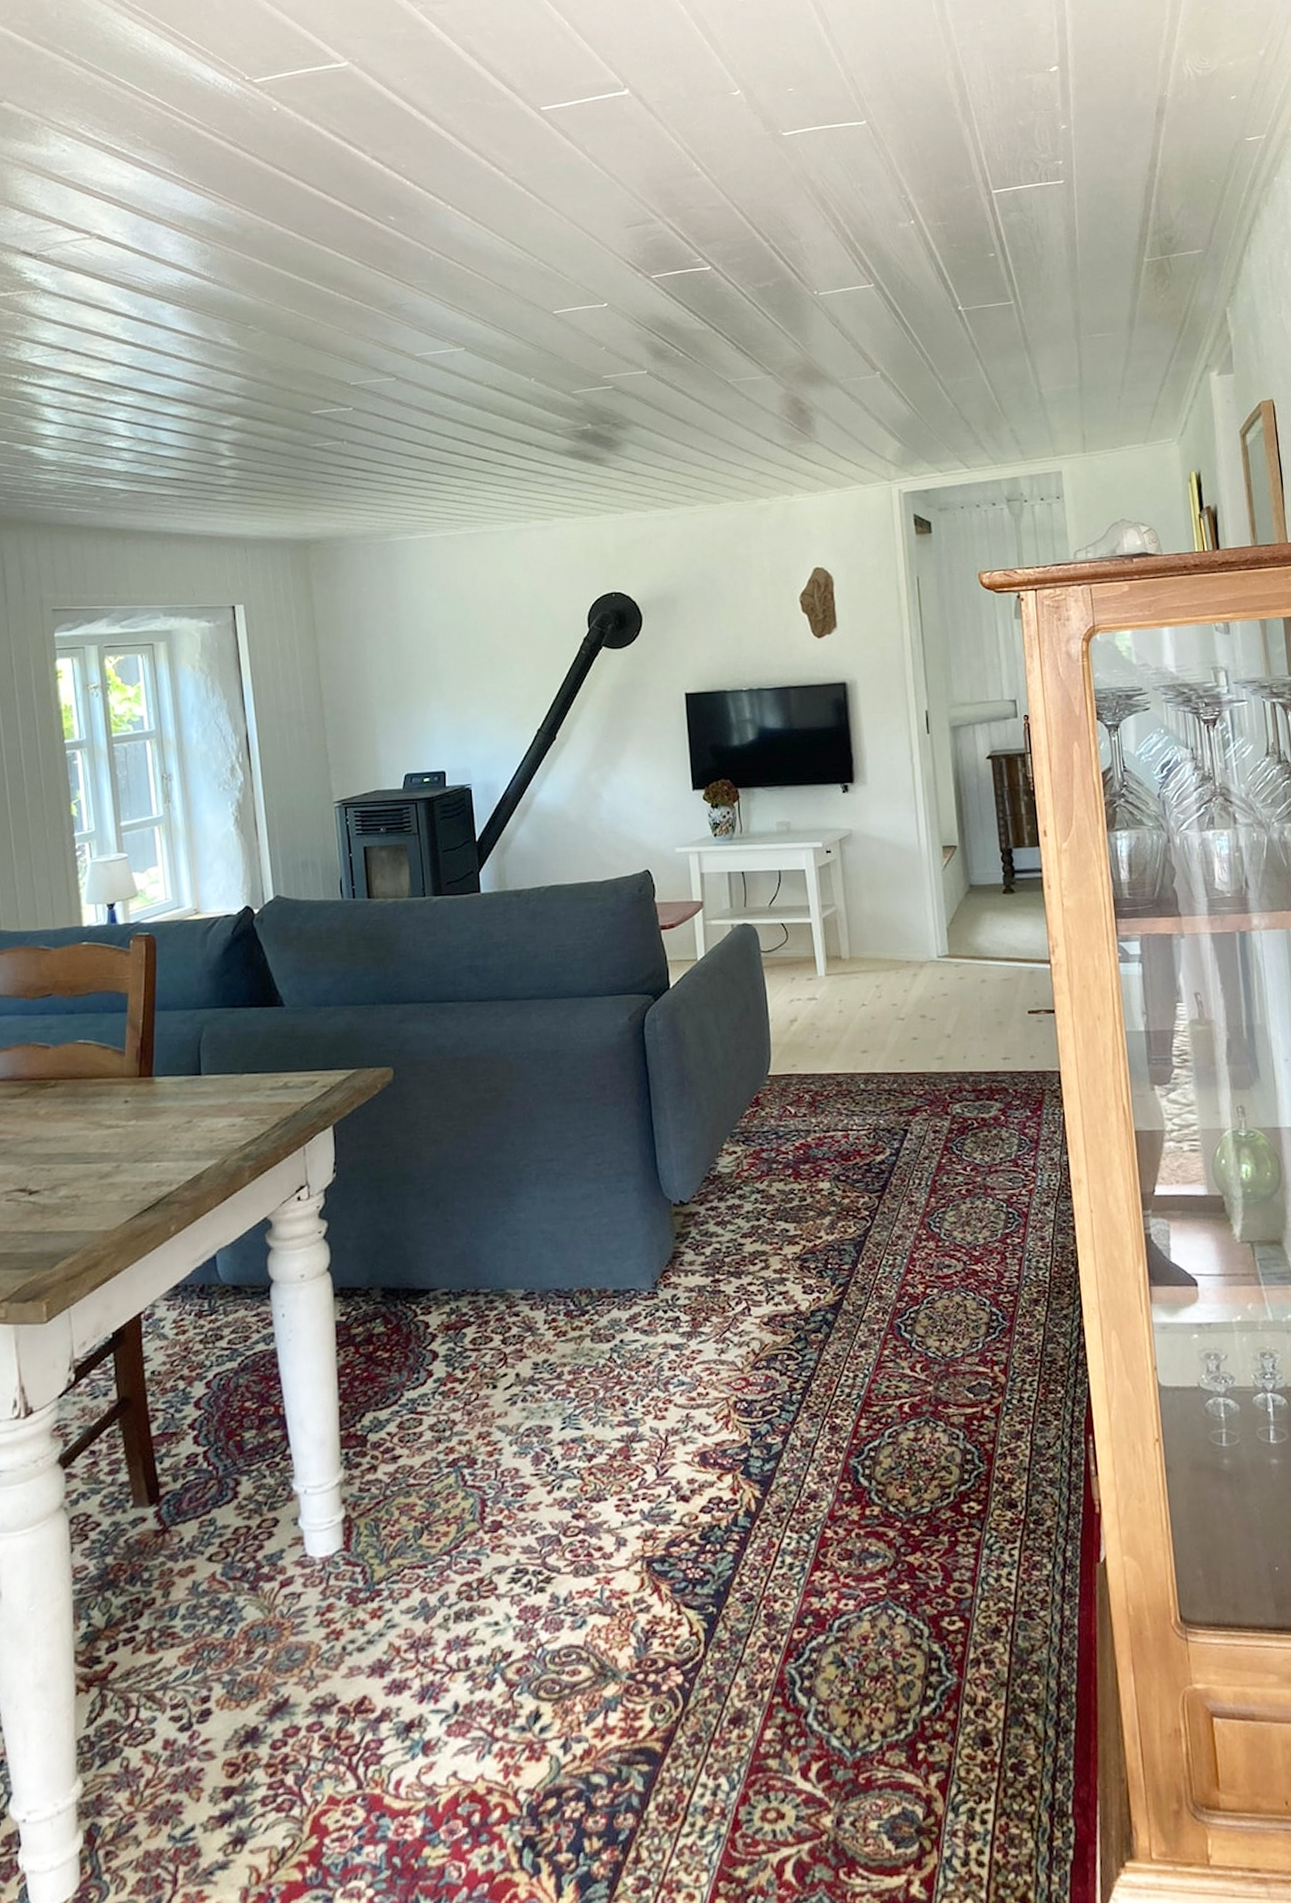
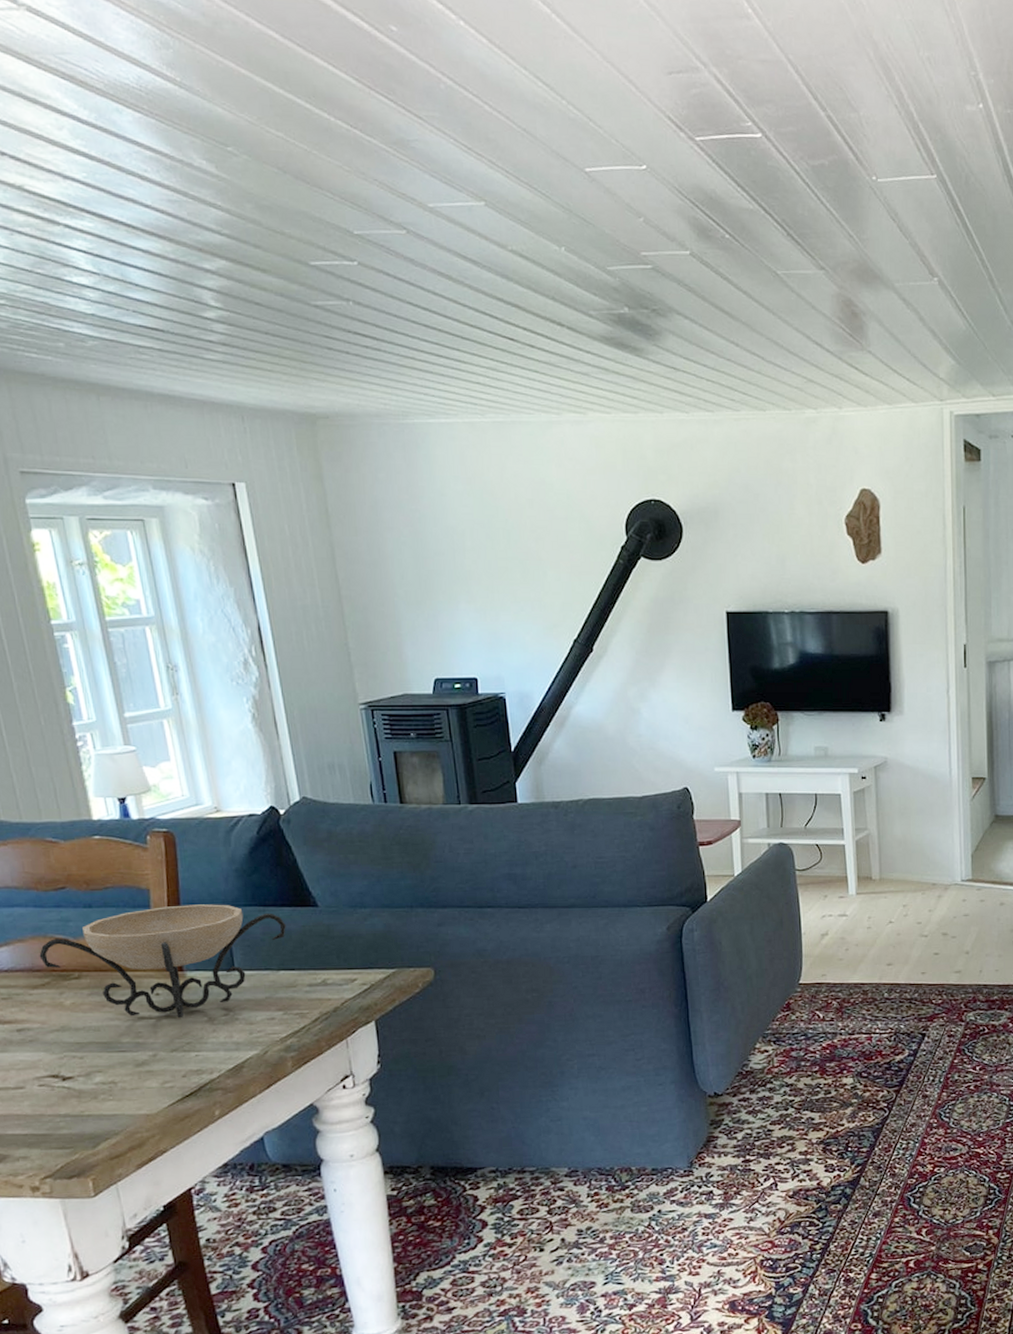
decorative bowl: none [21,1006,252,1127] -> present [39,904,286,1019]

